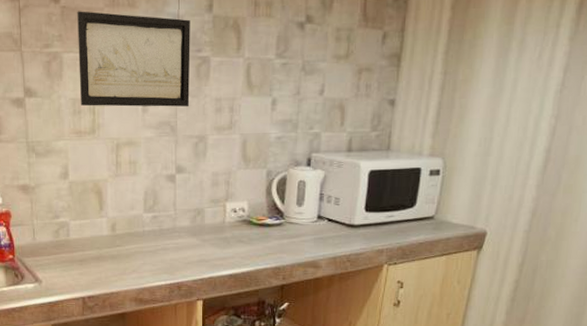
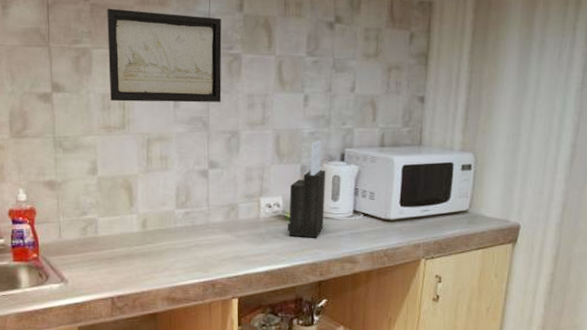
knife block: none [252,145,292,243] -> present [288,141,326,238]

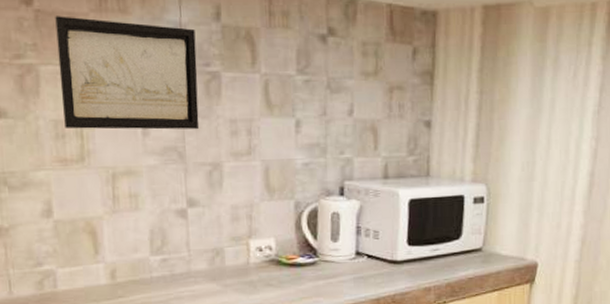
knife block: present [288,141,326,238] -> none [282,173,324,285]

